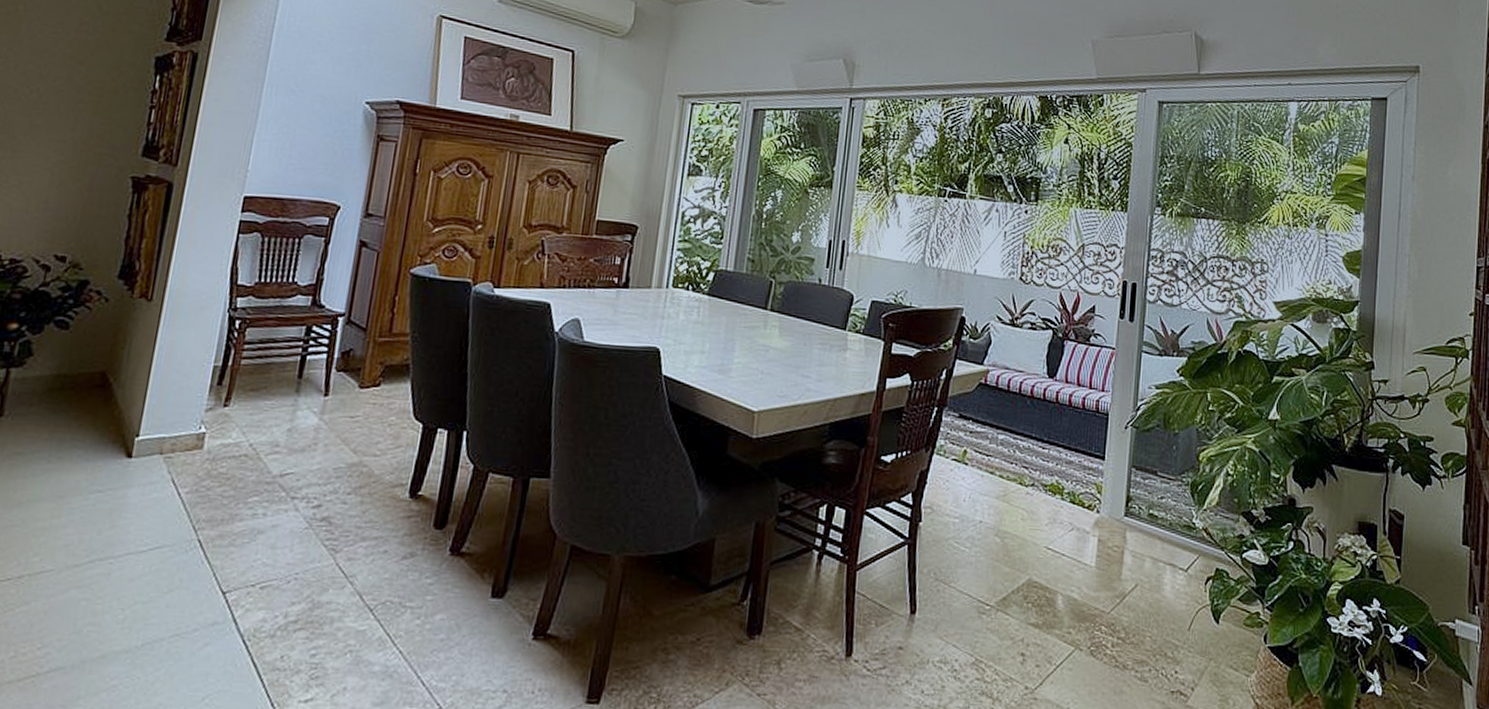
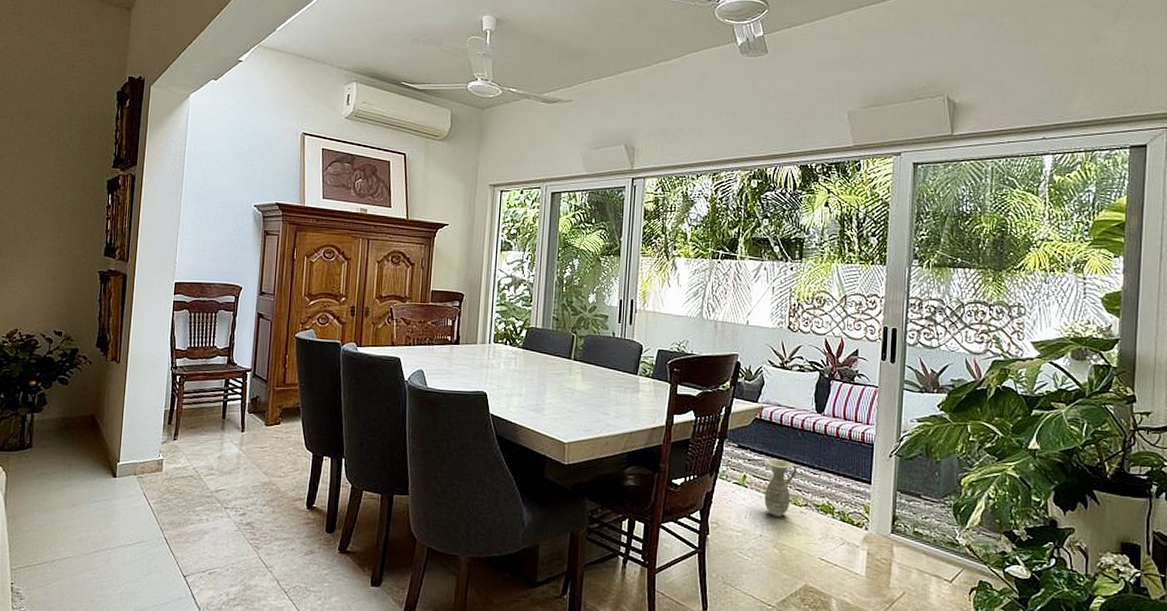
ceramic jug: none [986,431,1024,499] -> present [764,459,797,517]

